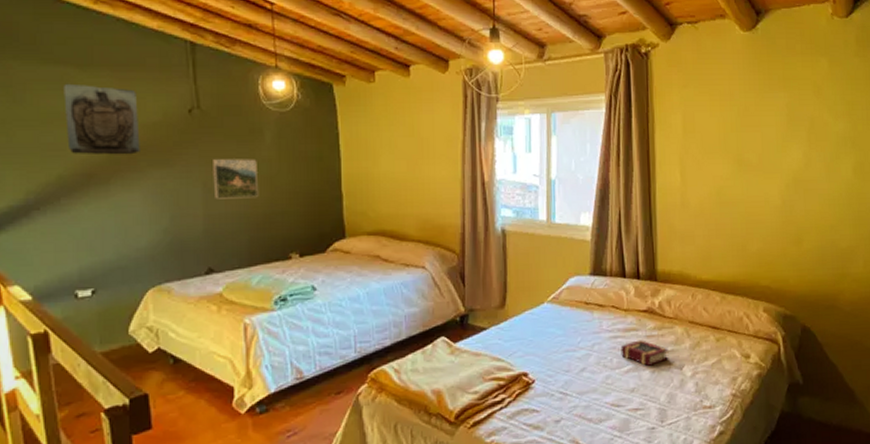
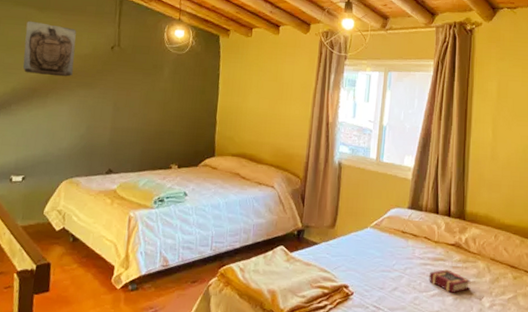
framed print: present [213,159,259,199] -> none [121,86,156,118]

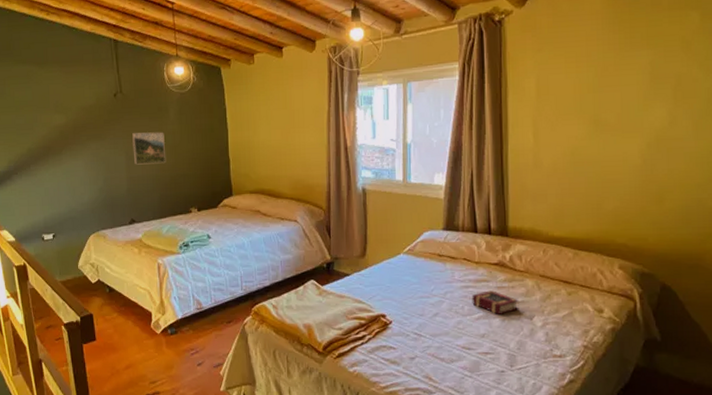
wall sculpture: present [23,20,77,77] -> none [29,78,82,132]
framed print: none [121,86,156,118] -> present [132,132,166,165]

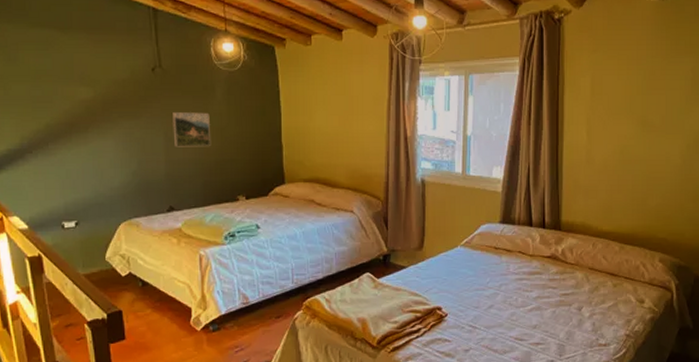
book: present [472,290,519,314] -> none [525,283,569,306]

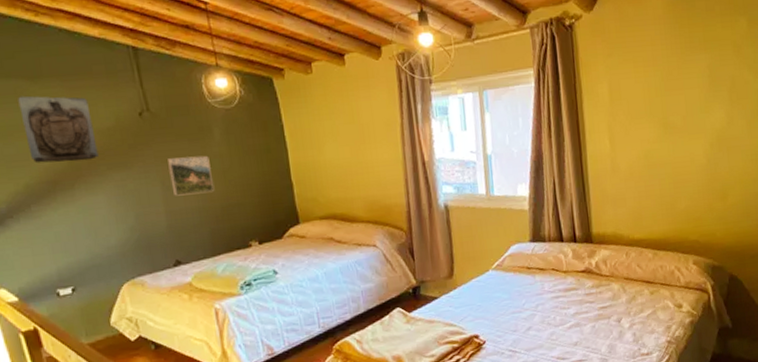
wall sculpture: none [49,44,112,107] -> present [18,95,99,163]

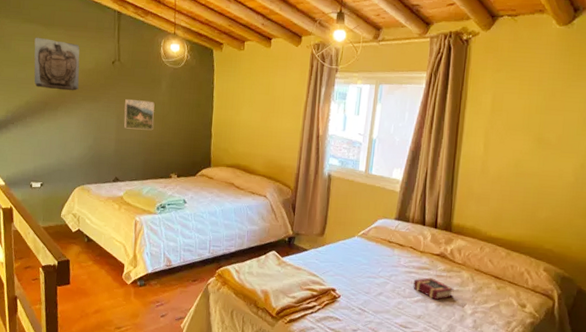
book: none [562,298,608,321] -> present [413,277,454,300]

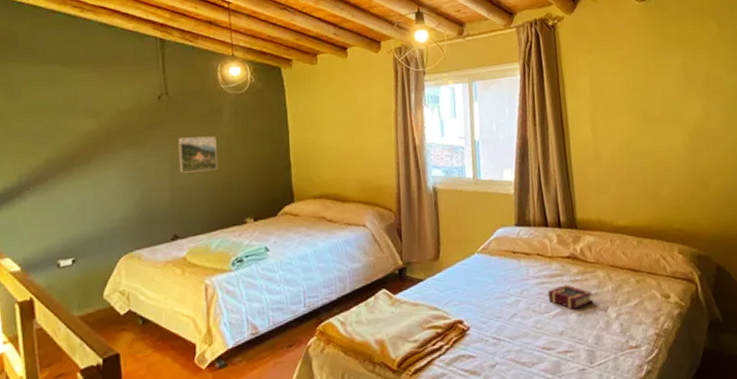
wall sculpture: present [34,37,80,91] -> none [53,79,117,140]

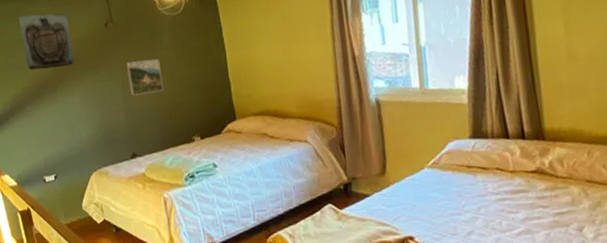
wall sculpture: none [53,79,117,140] -> present [19,13,75,71]
book: present [547,285,594,309] -> none [509,201,566,228]

